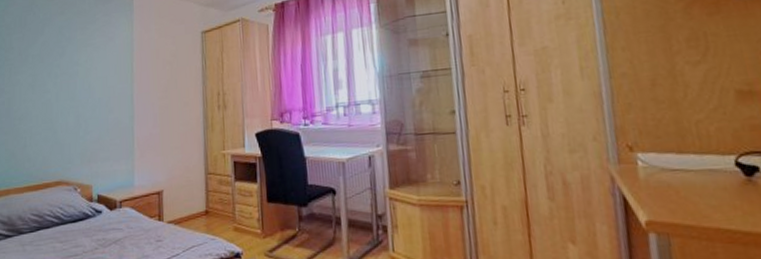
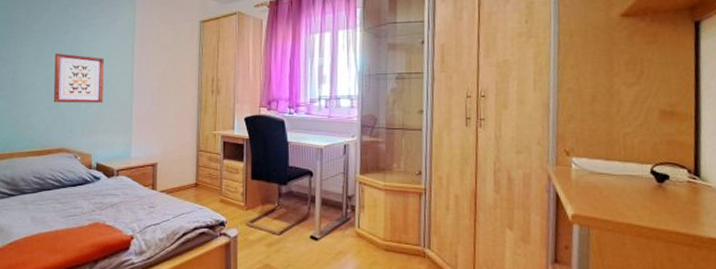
wall art: none [50,78,103,132] -> present [53,53,105,103]

